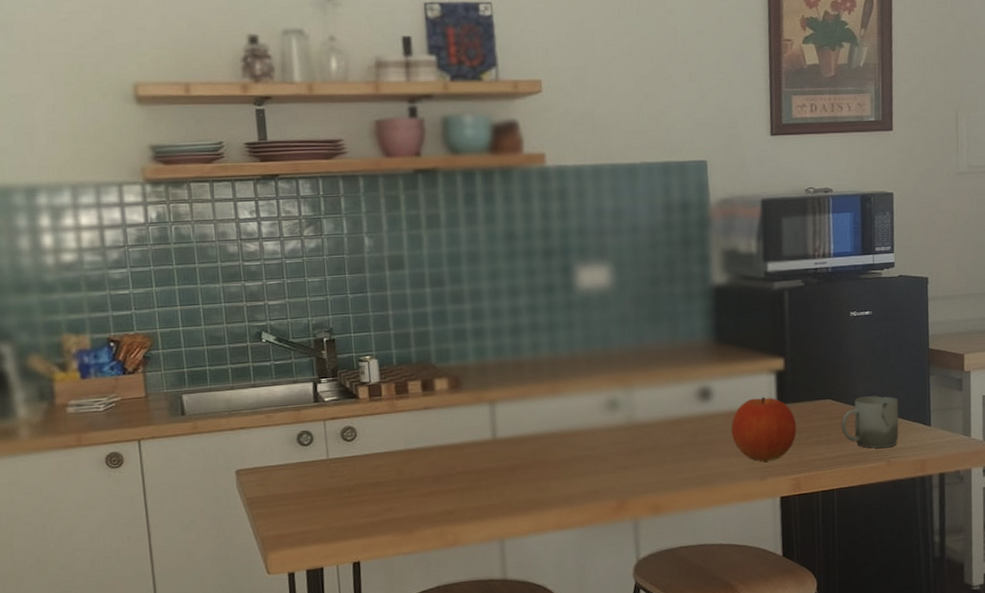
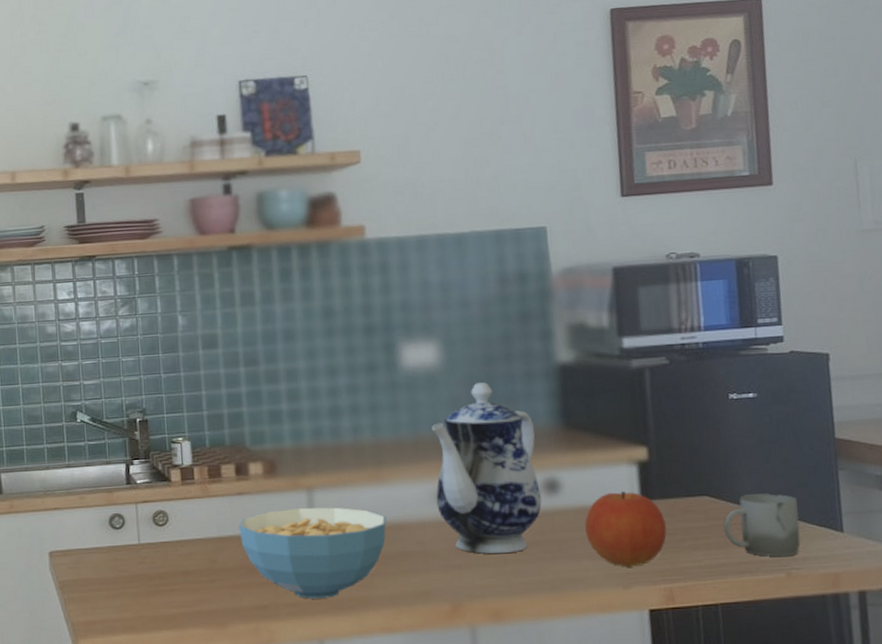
cereal bowl: none [425,418,562,503] -> present [238,507,387,599]
teapot: none [602,302,696,456] -> present [431,382,542,554]

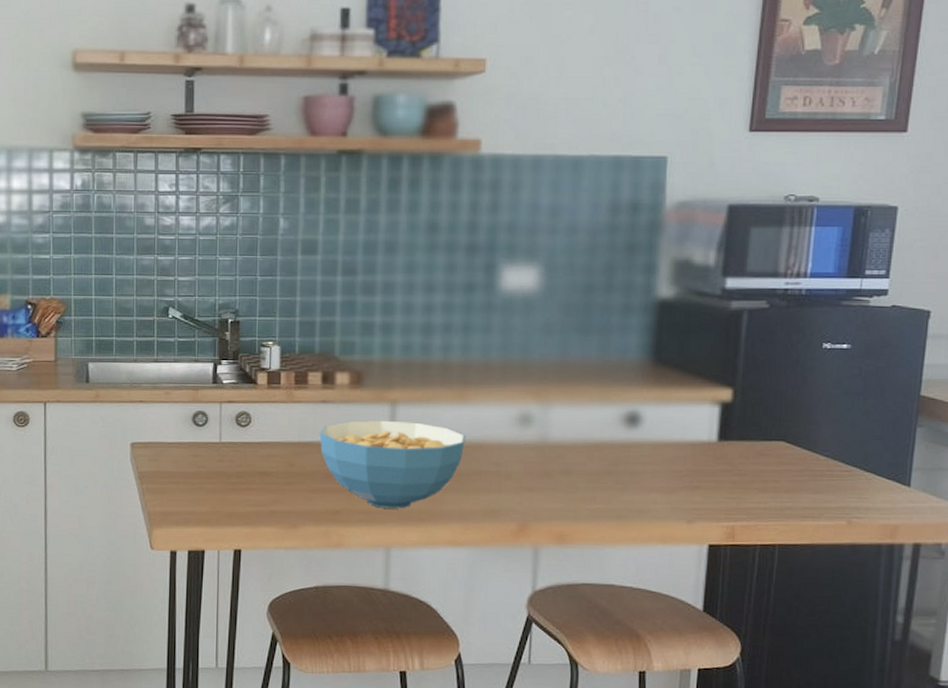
teapot: present [431,382,542,554] -> none [517,311,624,481]
fruit: present [585,492,667,567] -> none [659,430,739,503]
cup: present [723,493,801,557] -> none [794,443,872,505]

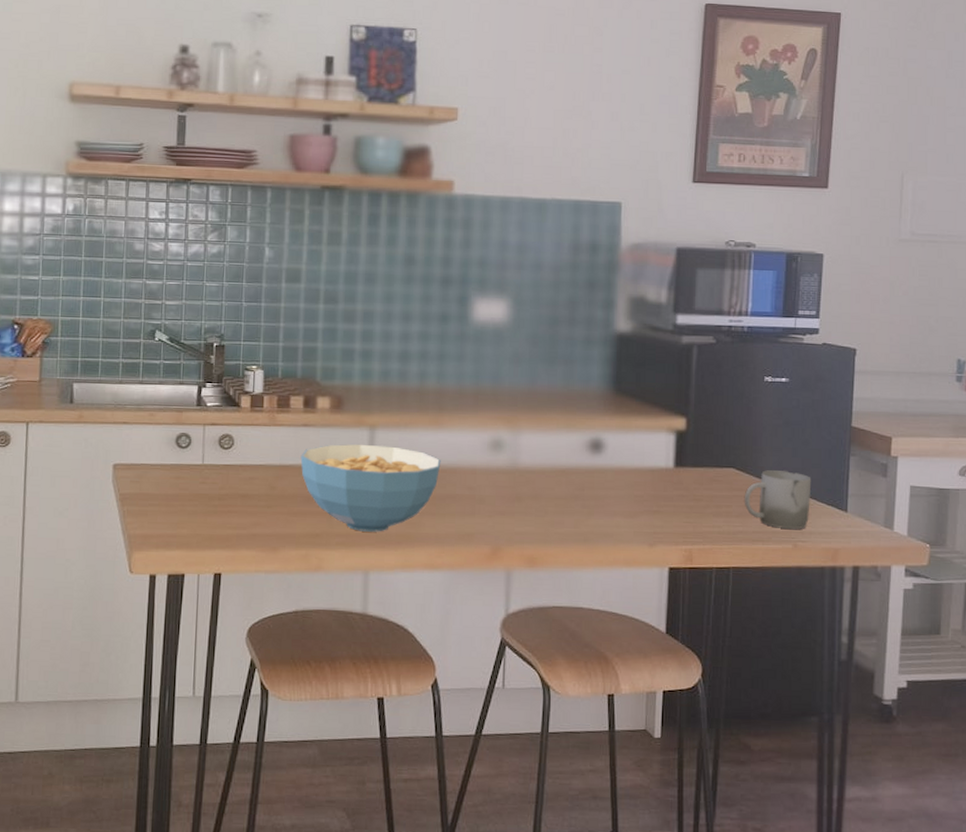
cup: none [794,443,872,505] -> present [744,470,812,529]

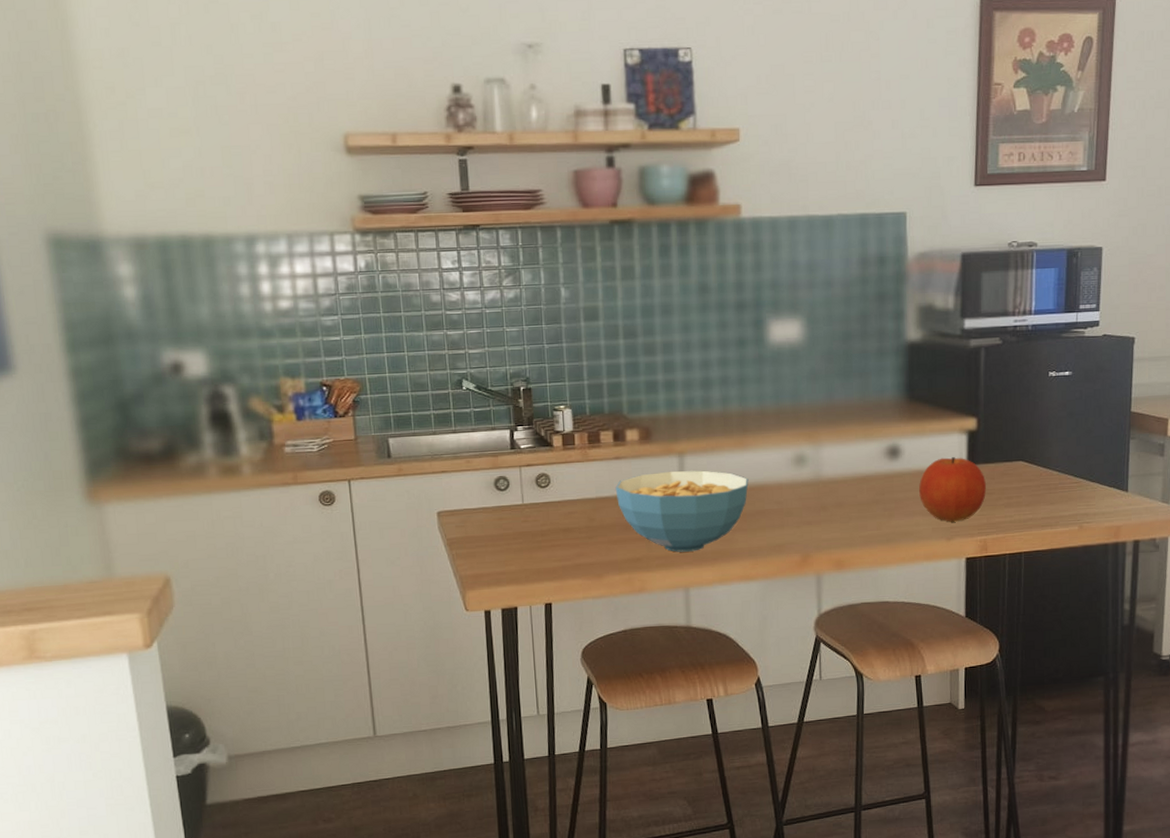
fruit: none [622,457,694,527] -> present [919,457,987,522]
cup: present [744,470,812,529] -> none [1033,459,1095,513]

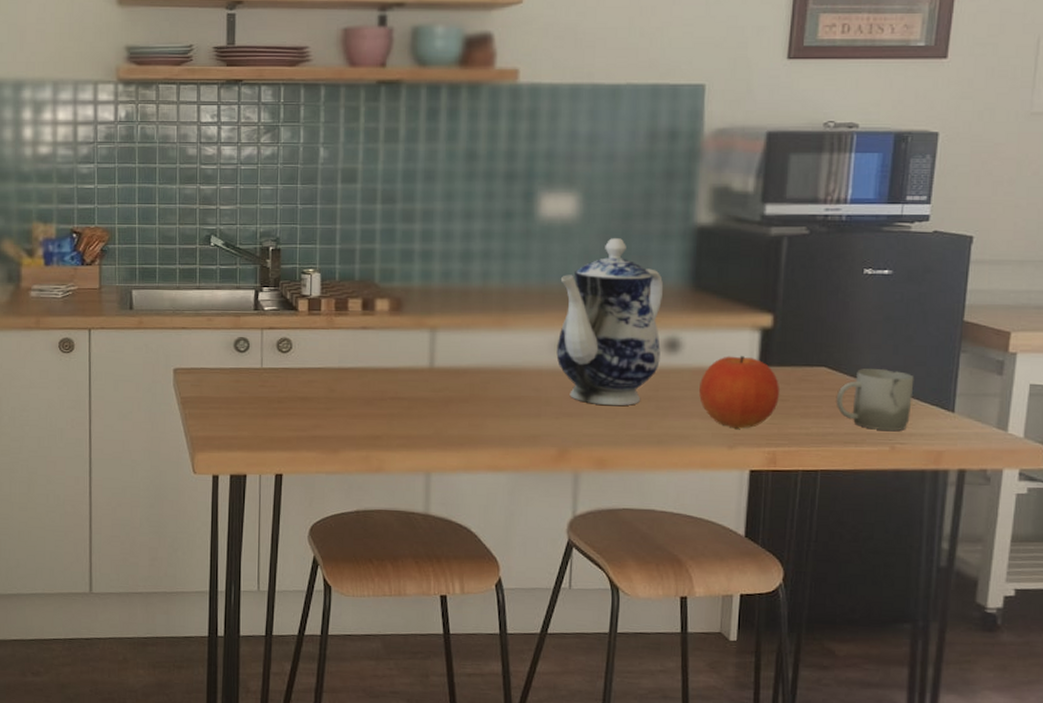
cereal bowl: present [615,470,749,552] -> none [359,346,505,434]
teapot: none [792,358,884,512] -> present [556,238,663,406]
cup: none [1033,459,1095,513] -> present [836,369,914,431]

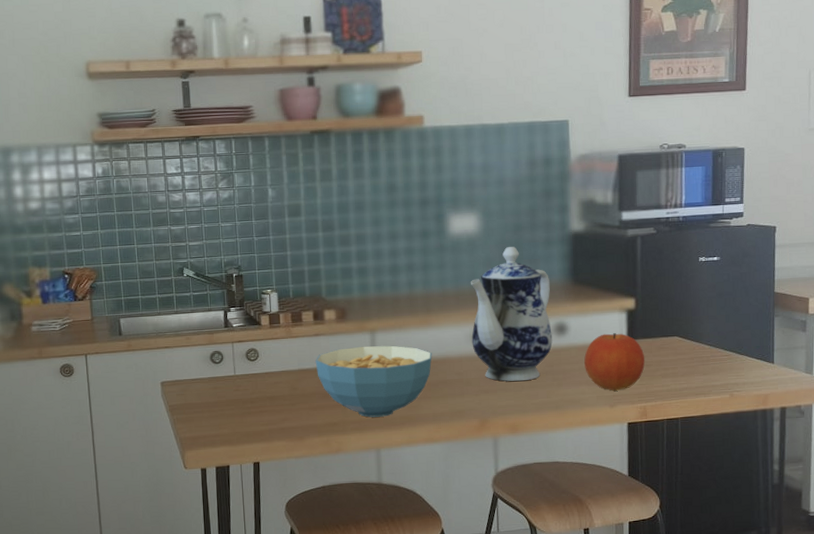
cereal bowl: none [359,346,505,434] -> present [315,345,432,418]
cup: present [836,369,914,431] -> none [687,334,743,382]

